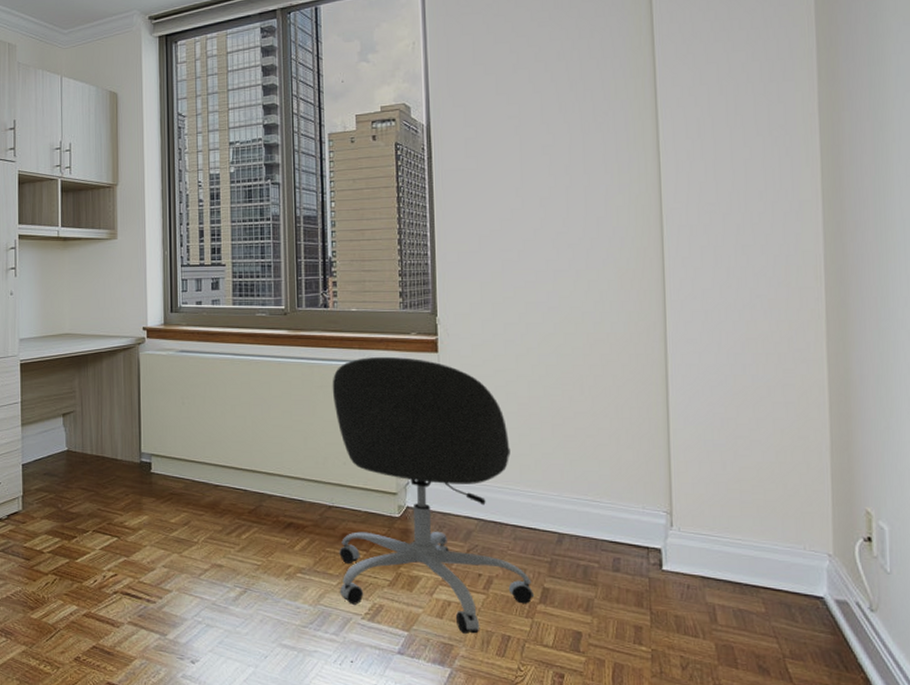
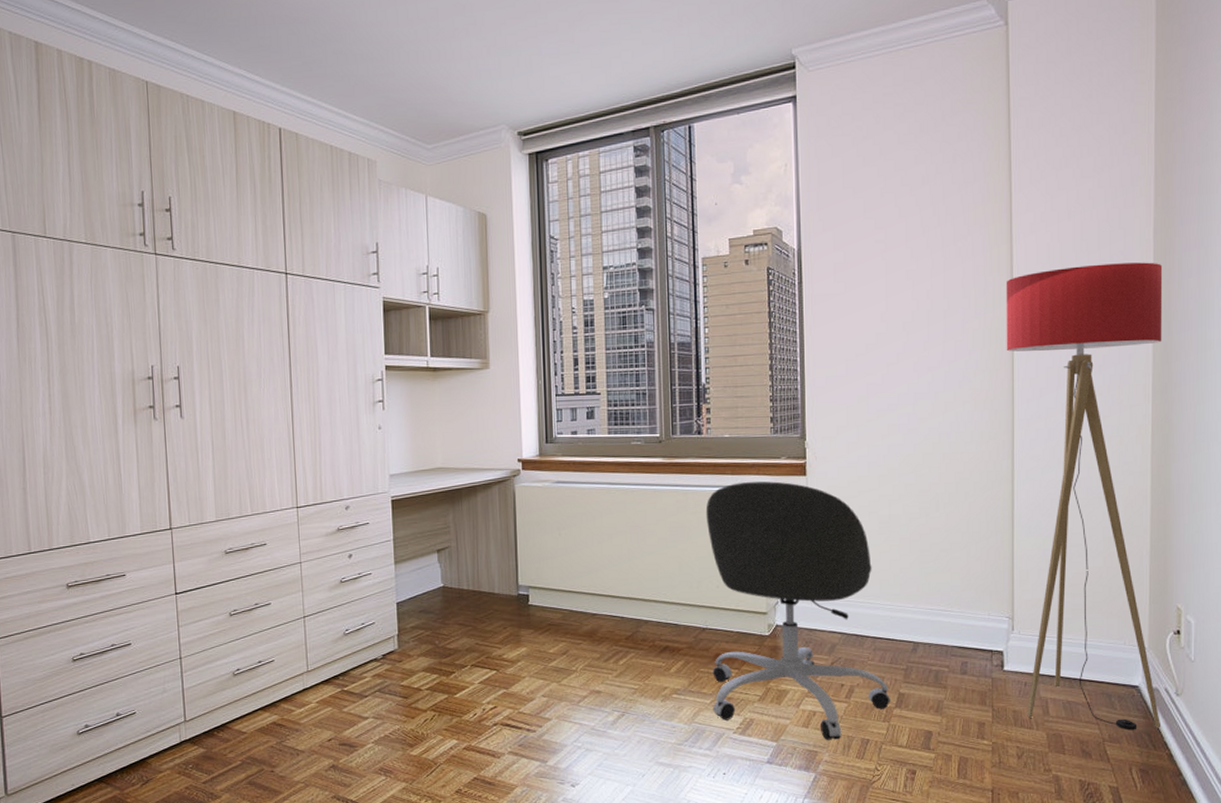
floor lamp: none [652,137,854,648] -> present [1006,262,1163,730]

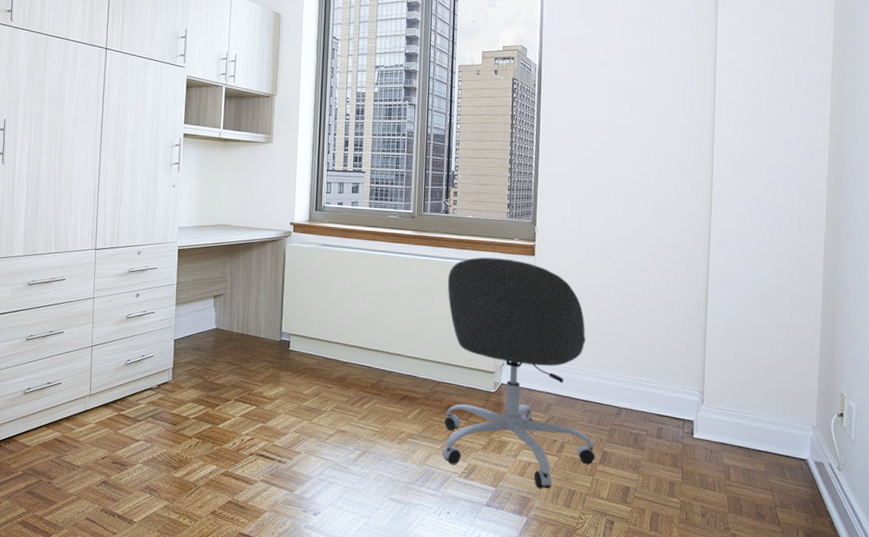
floor lamp: present [1006,262,1163,730] -> none [707,98,838,498]

